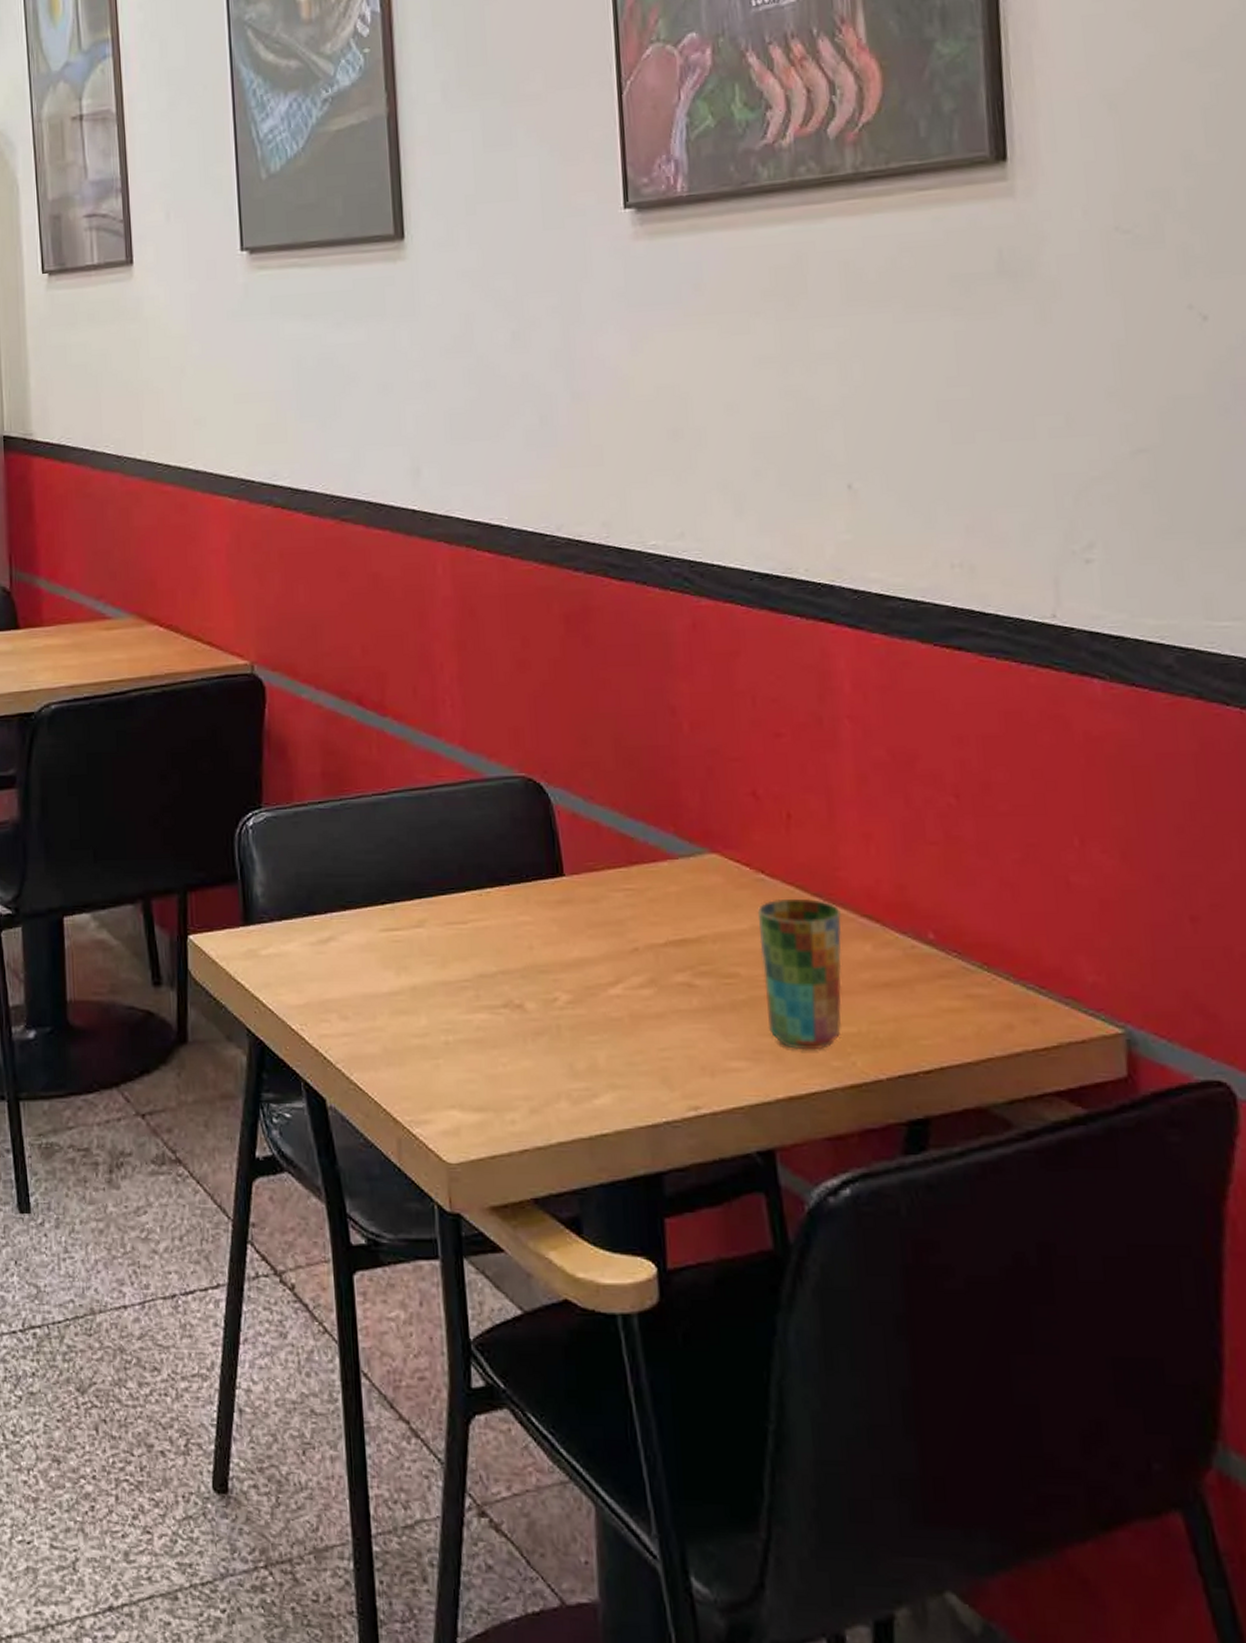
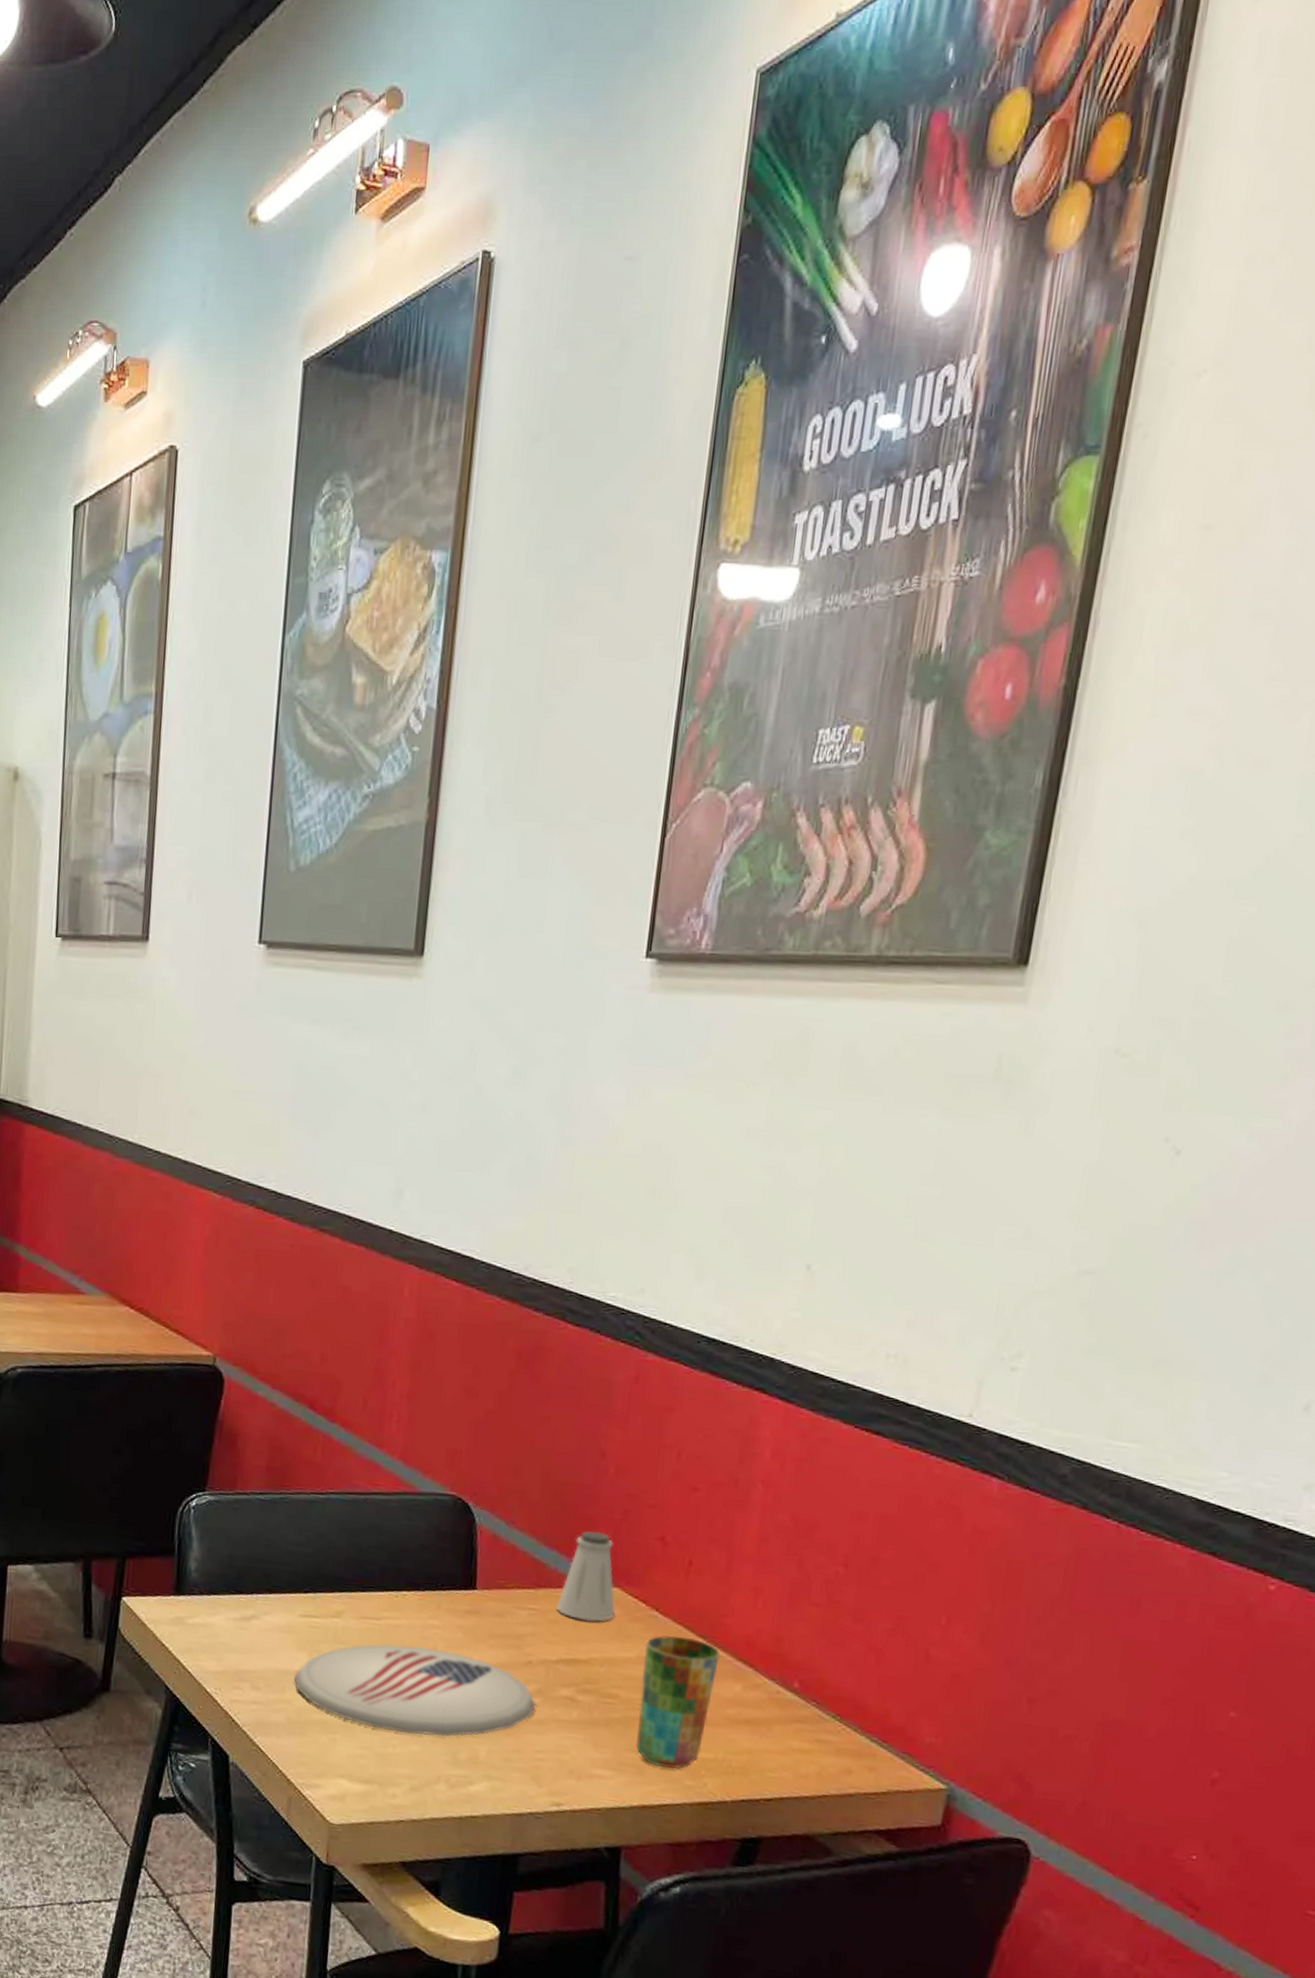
plate: none [384,947,651,1048] -> present [294,1644,536,1737]
saltshaker: none [653,794,718,894] -> present [556,1531,616,1621]

